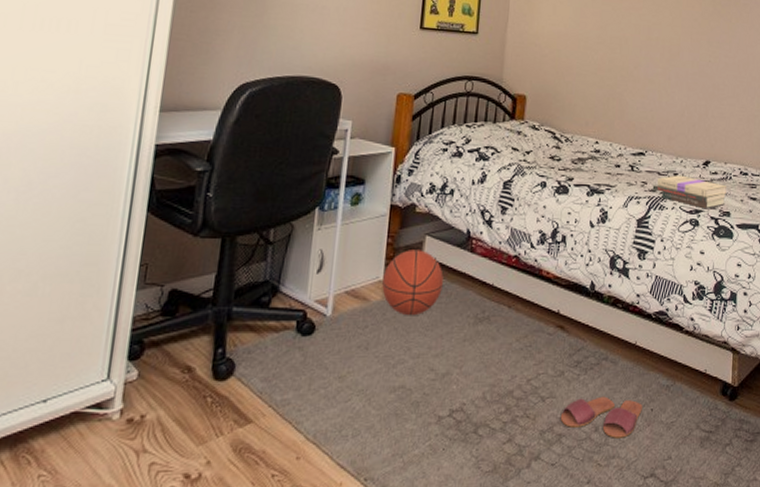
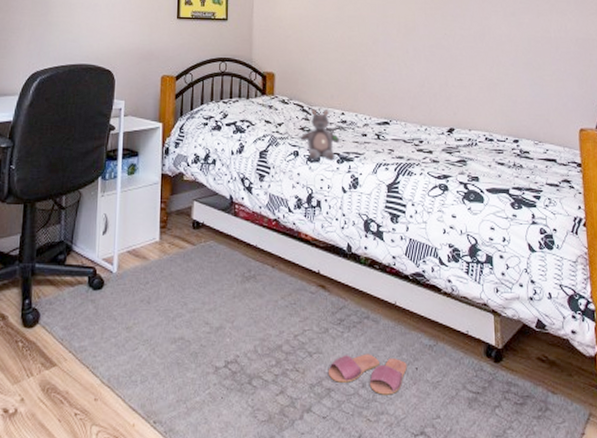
basketball: present [382,250,444,316] -> none [159,214,212,274]
stuffed animal: none [549,136,592,193] -> present [300,109,340,161]
books: present [652,175,728,209] -> none [399,142,474,175]

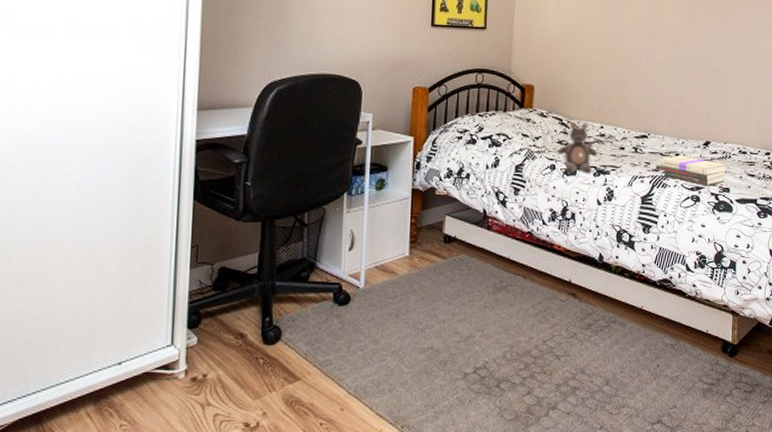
slippers: present [328,354,407,395] -> none [574,354,649,391]
books: none [399,142,474,175] -> present [655,155,727,186]

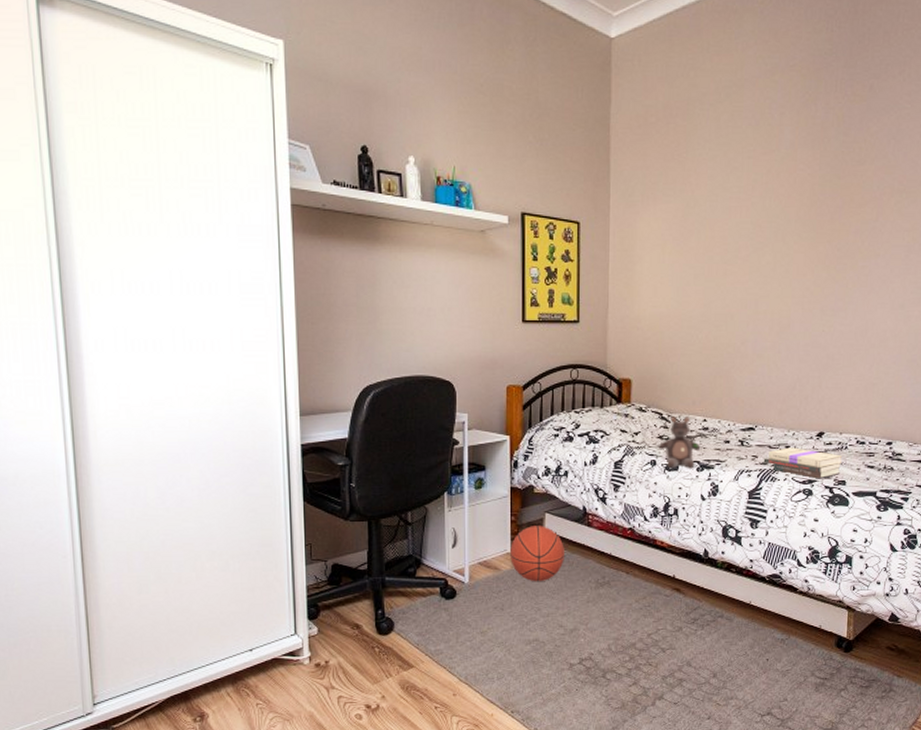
basketball: none [408,228,463,287] -> present [510,526,564,582]

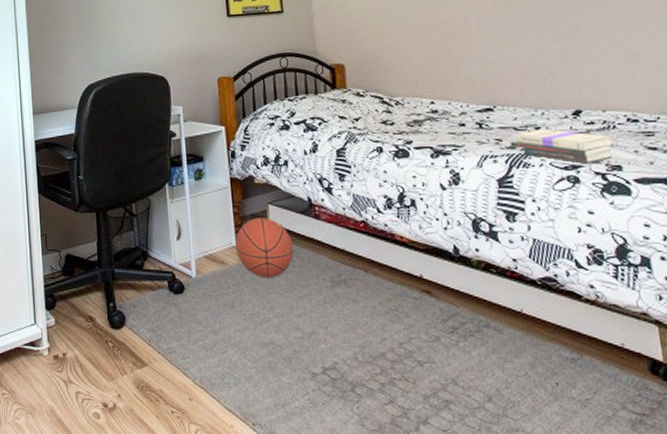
stuffed animal: present [658,416,701,469] -> none [382,99,432,156]

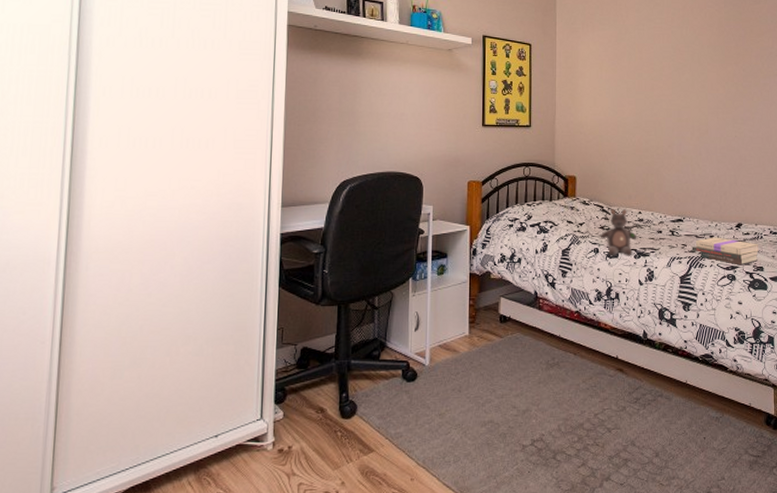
basketball: present [235,218,294,279] -> none [468,309,518,364]
stuffed animal: none [382,99,432,156] -> present [600,209,637,256]

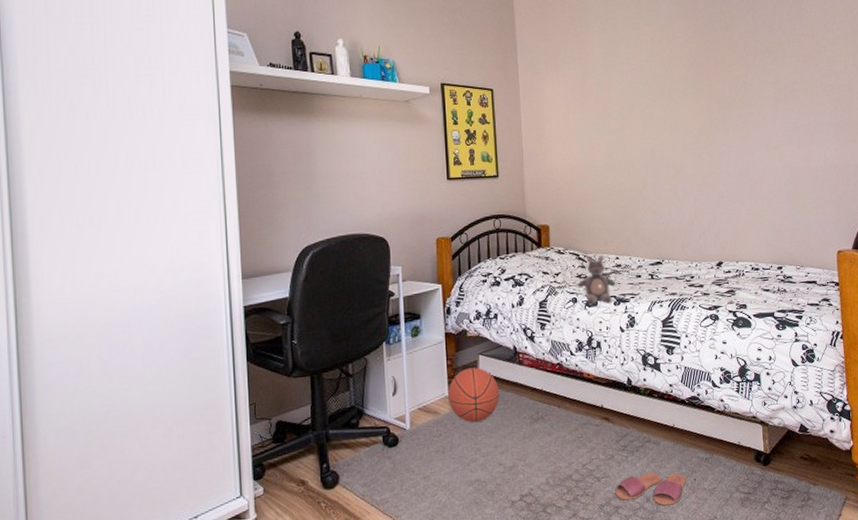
basketball: none [468,309,518,364] -> present [448,367,499,423]
slippers: none [625,427,696,462] -> present [615,472,686,506]
books: present [691,237,759,266] -> none [672,277,741,305]

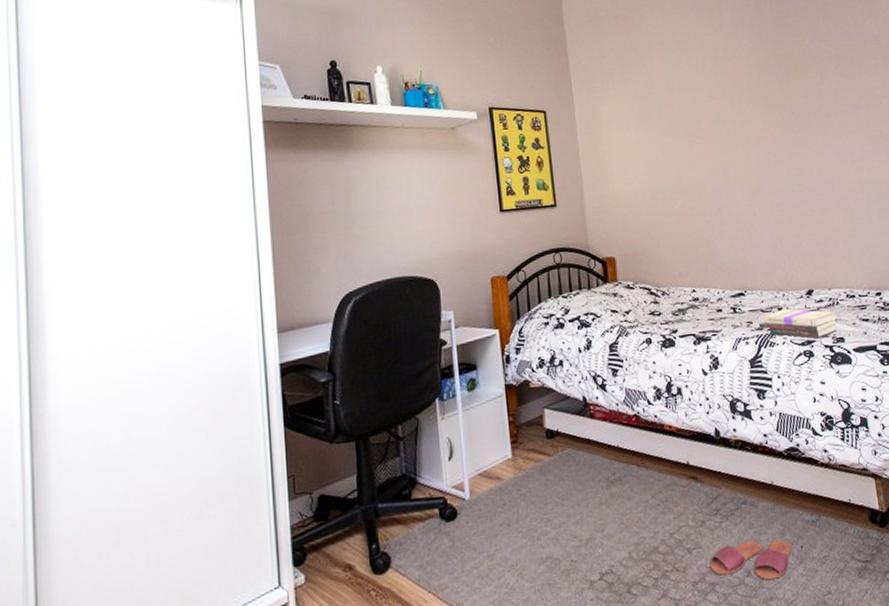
basketball: present [448,367,499,423] -> none [511,423,570,489]
stuffed animal: present [577,256,616,305] -> none [651,289,695,346]
books: none [672,277,741,305] -> present [758,308,836,339]

